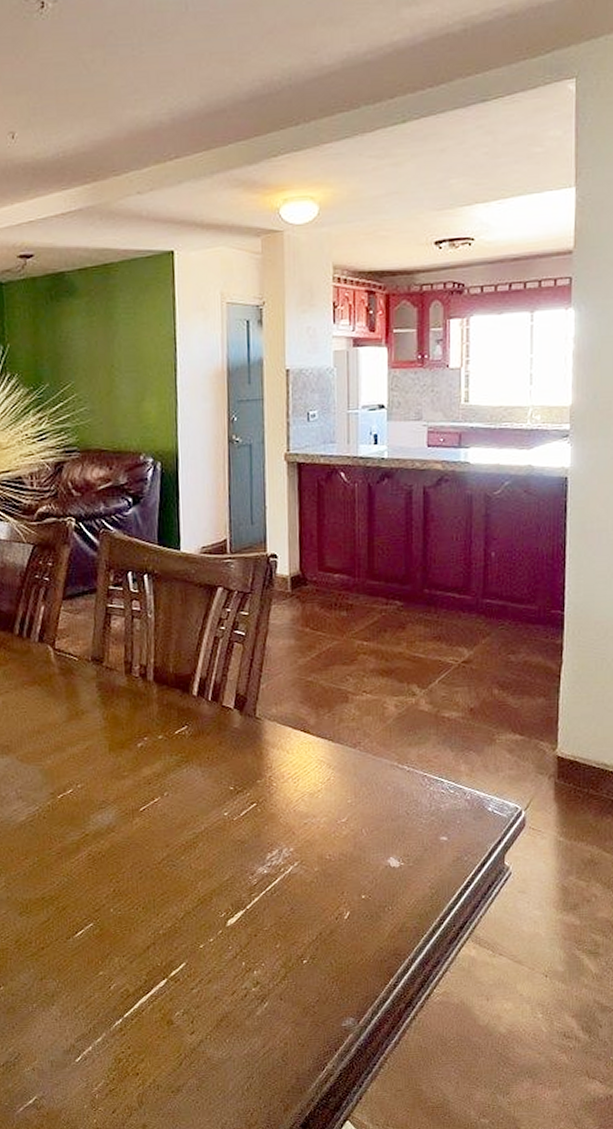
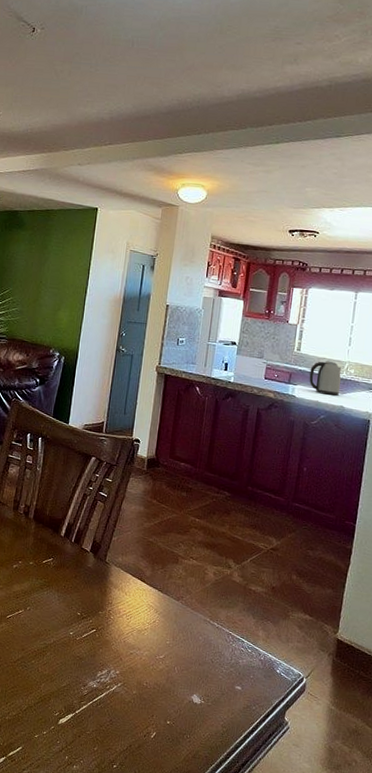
kettle: none [484,409,525,454] -> present [309,361,342,396]

